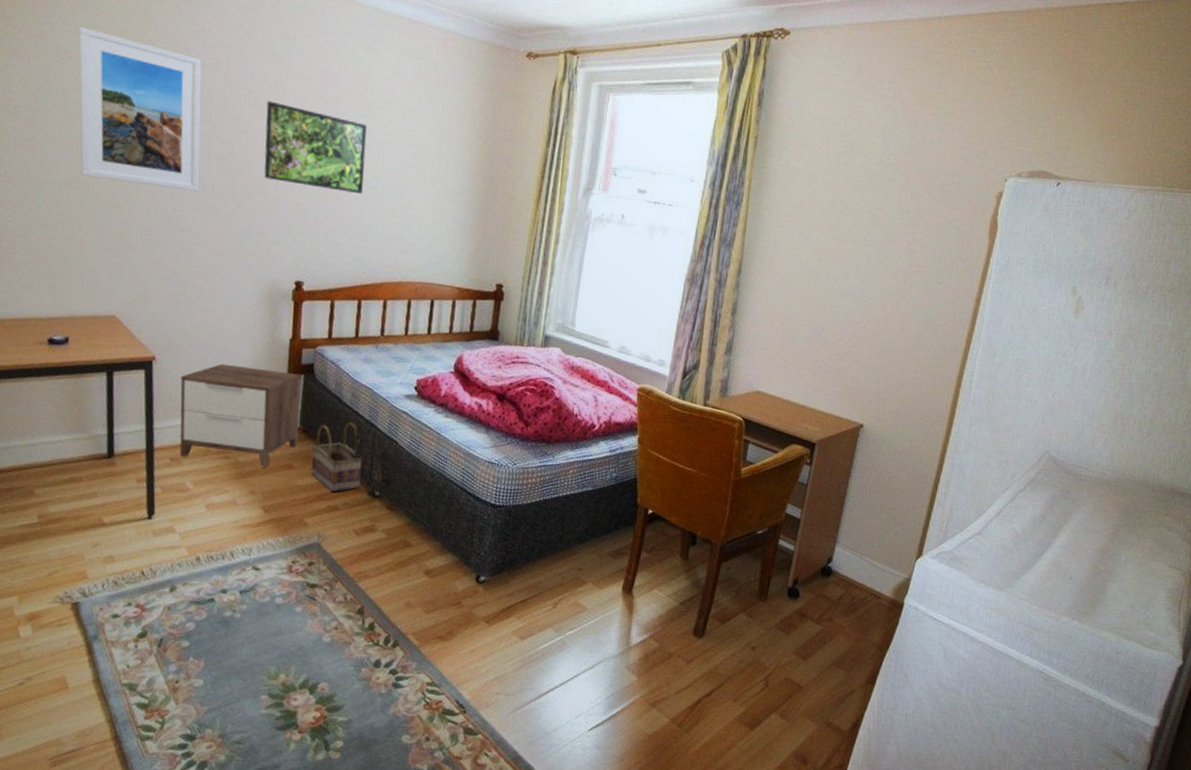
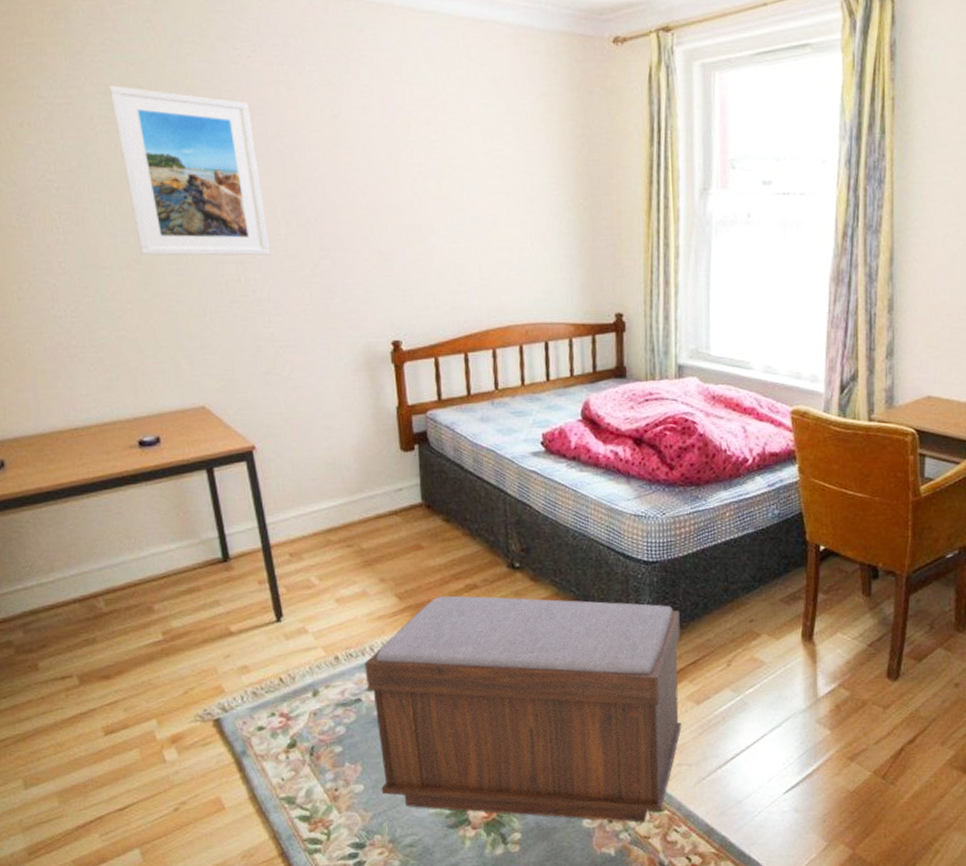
nightstand: present [179,363,302,467] -> none [285,443,423,551]
bench: none [219,513,517,743] -> present [364,595,682,822]
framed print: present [264,101,368,195] -> none [328,139,451,233]
basket: present [311,421,362,493] -> none [439,489,499,570]

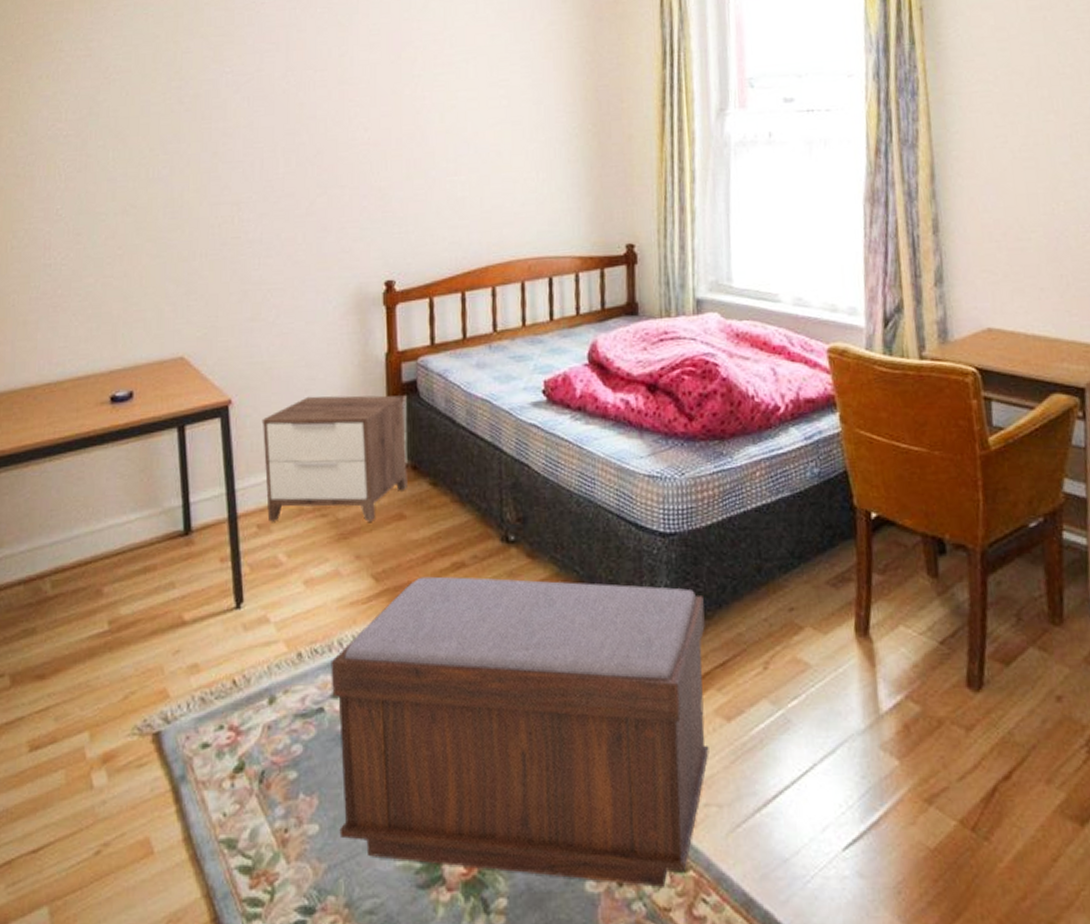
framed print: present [109,85,271,256] -> none [127,36,267,200]
nightstand: none [285,443,423,551] -> present [262,395,408,522]

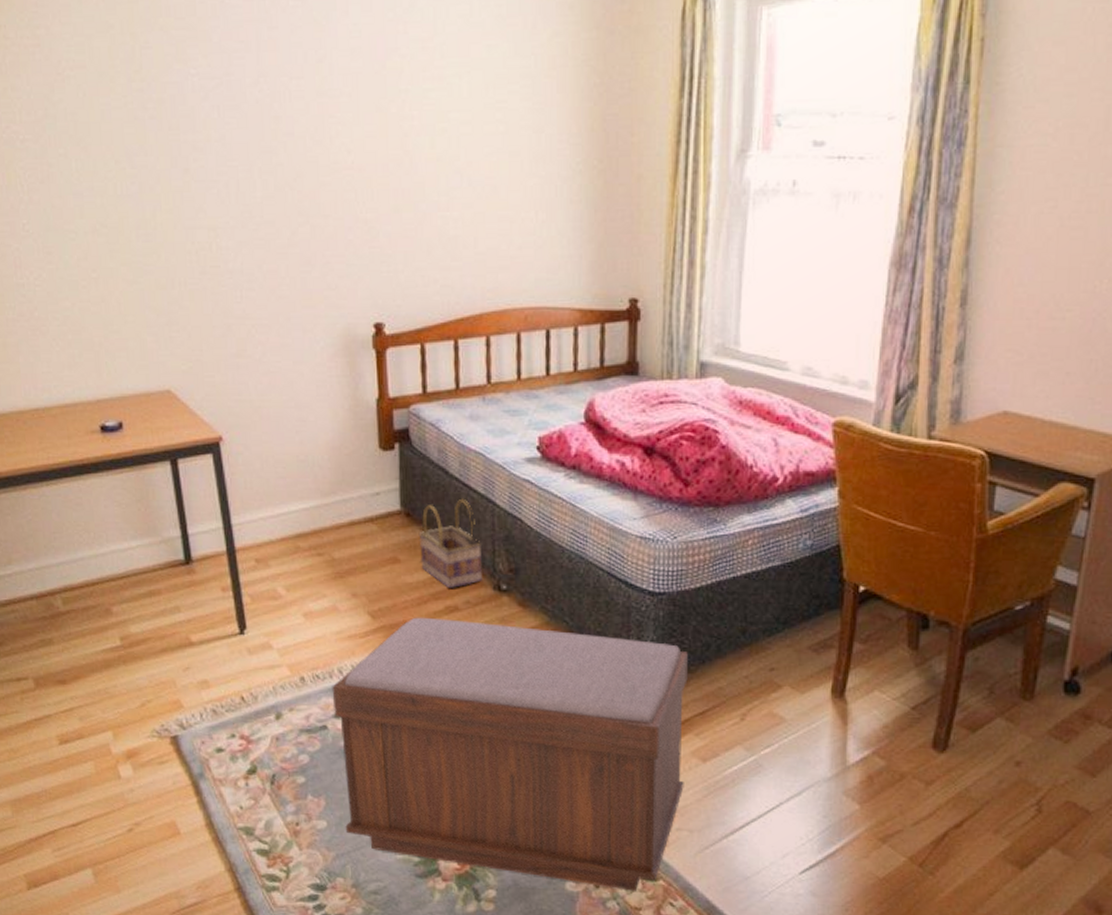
nightstand: present [262,395,408,522] -> none [254,438,401,563]
basket: none [425,447,491,544] -> present [418,498,483,589]

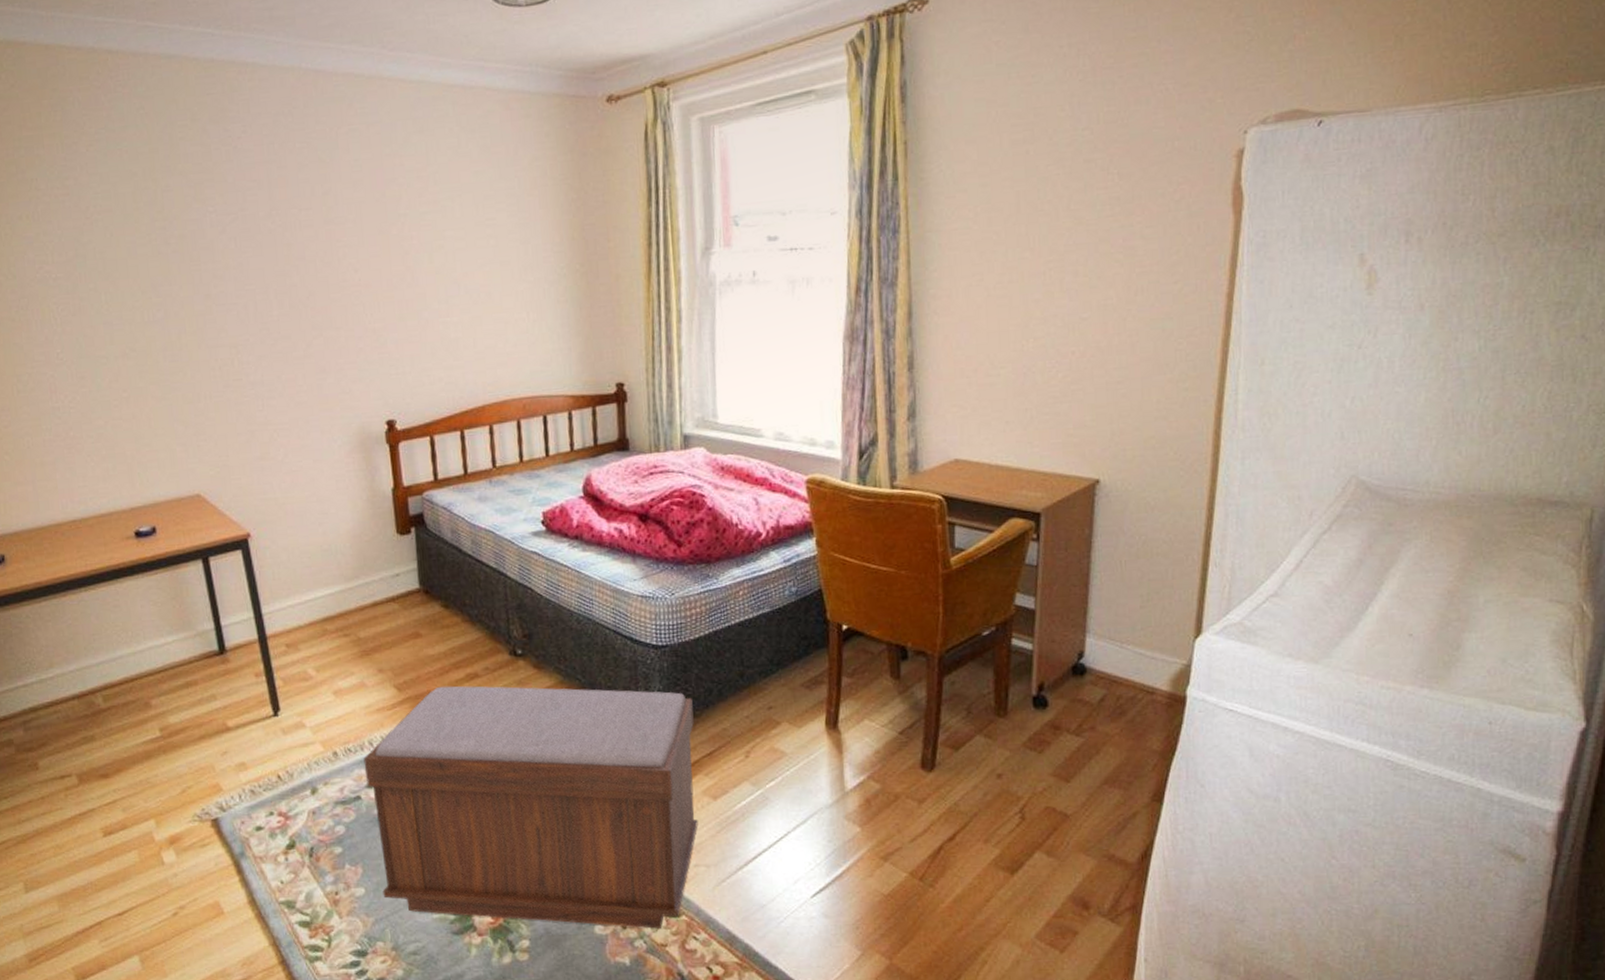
basket: present [418,498,483,589] -> none [437,573,500,658]

